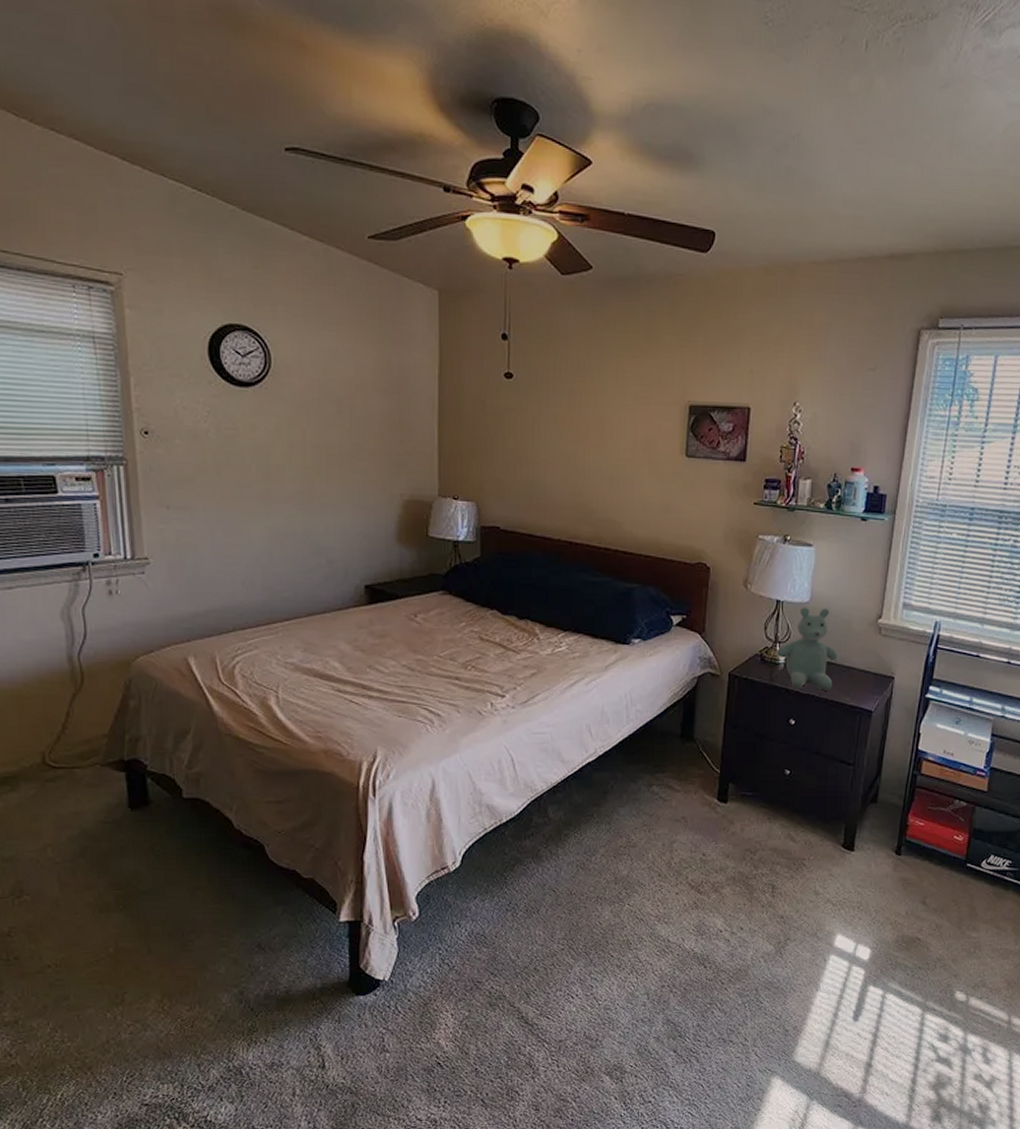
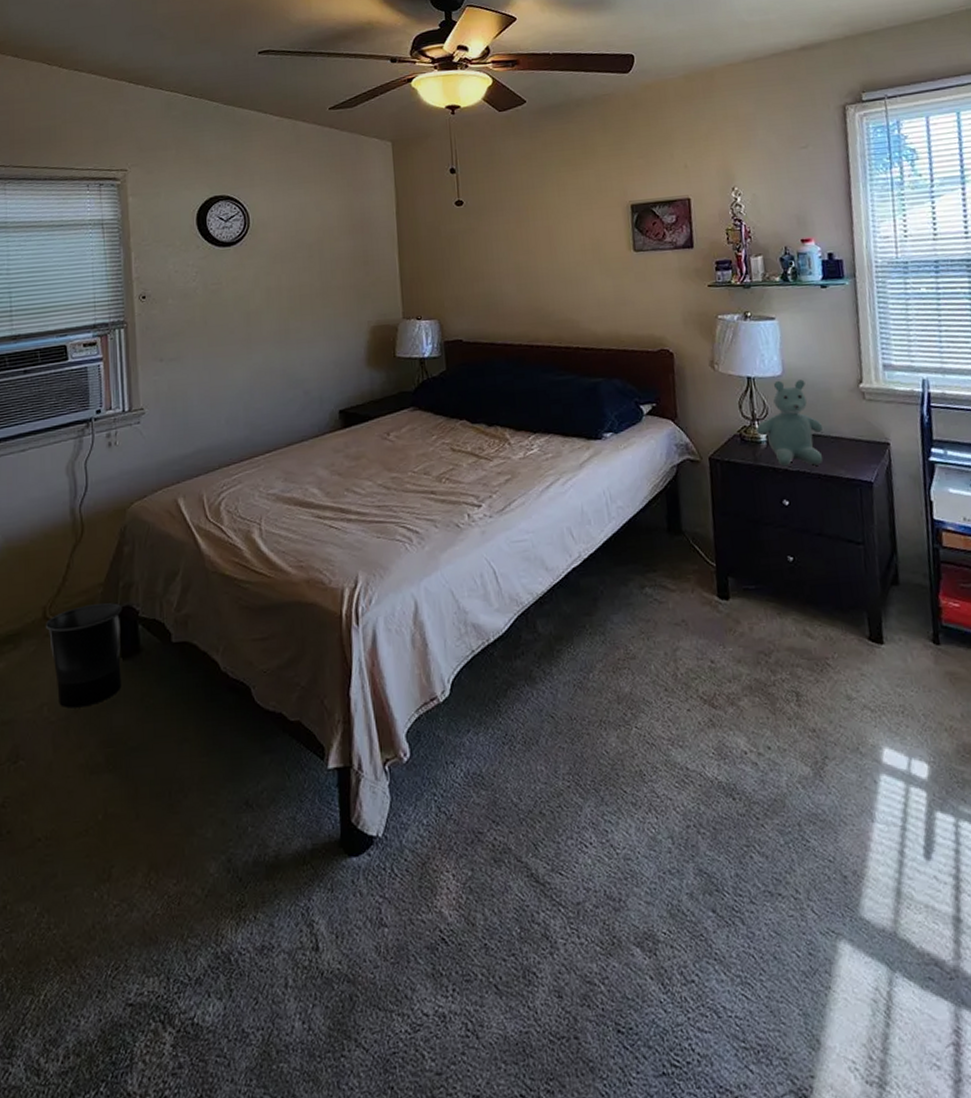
waste bin: none [44,755,130,851] -> present [45,603,123,709]

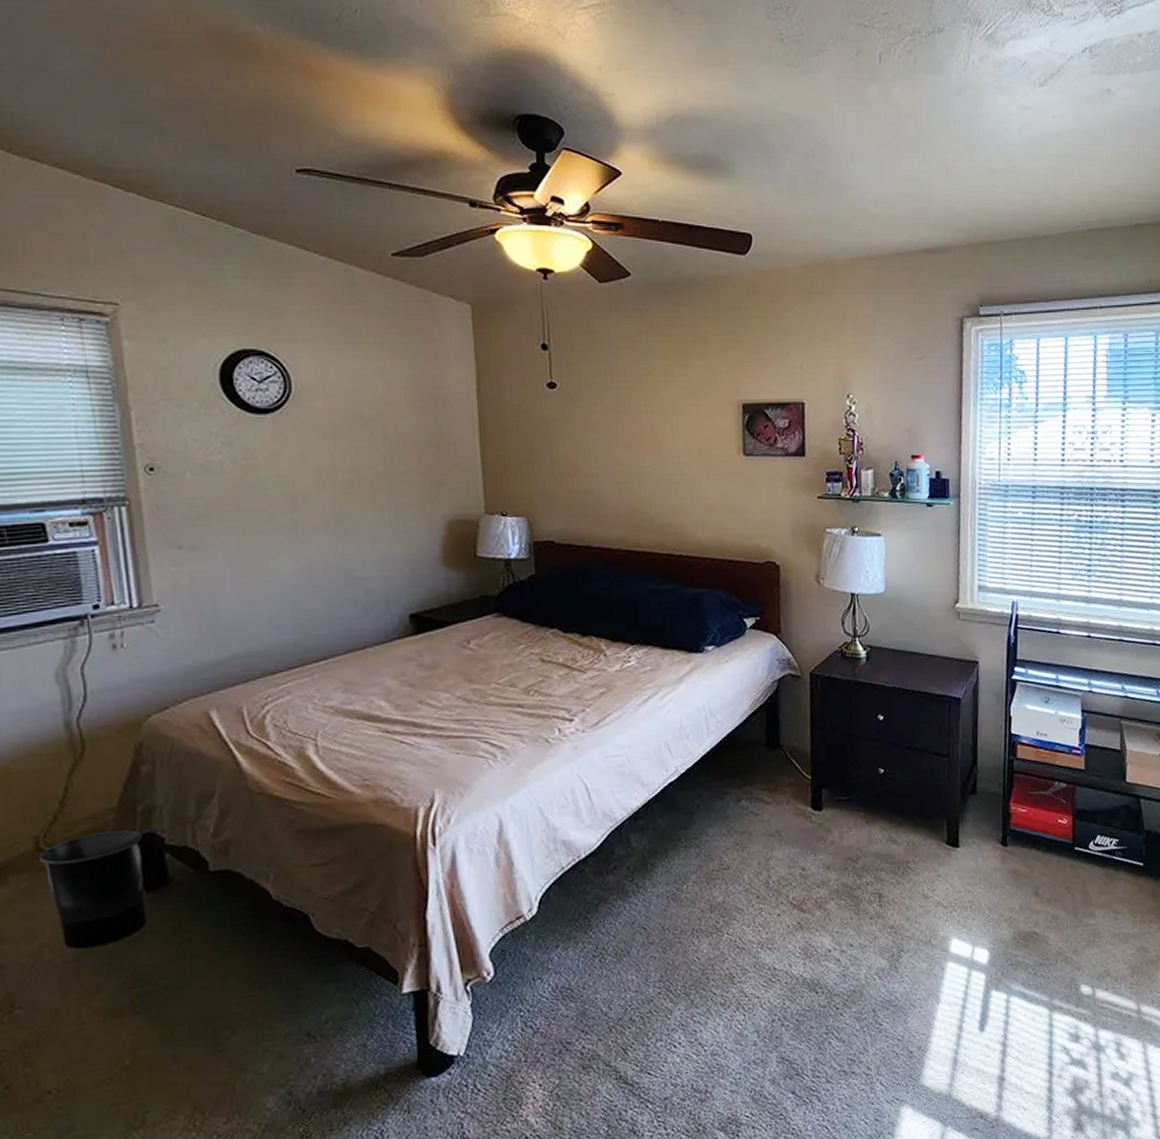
stuffed bear: present [755,379,824,467] -> none [856,597,920,683]

